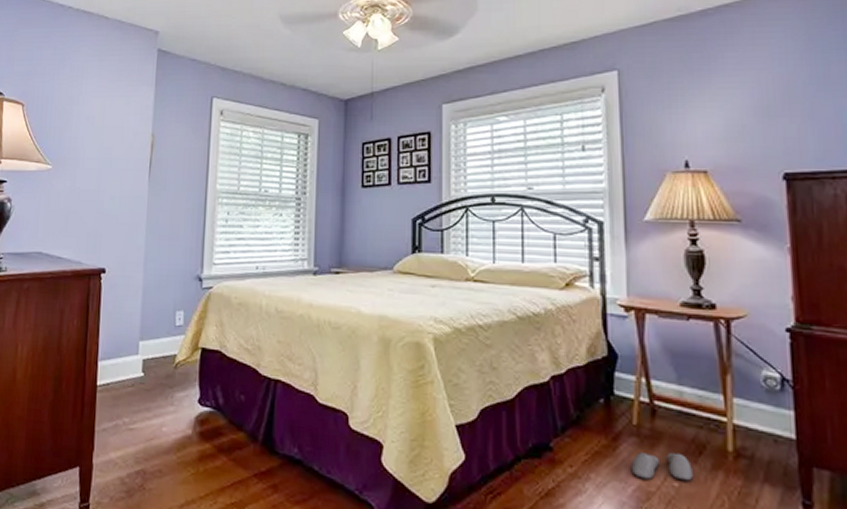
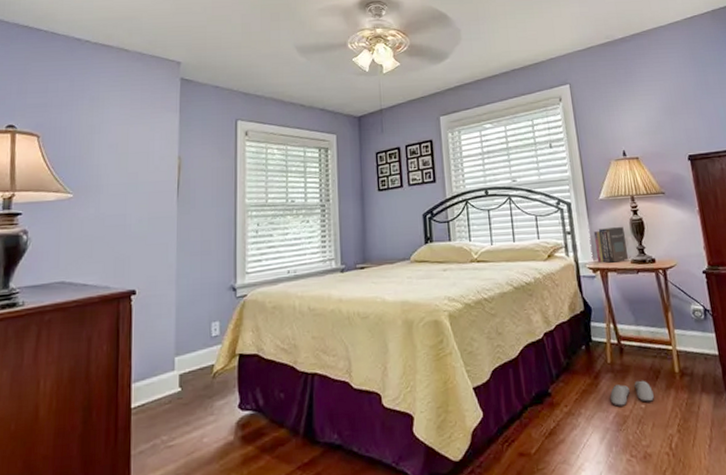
books: none [631,257,678,303] -> present [593,226,629,263]

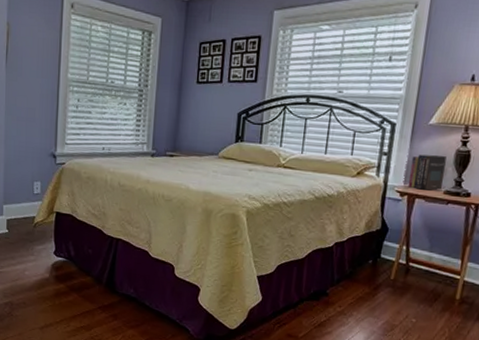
slippers: present [609,380,654,406] -> none [383,298,428,319]

